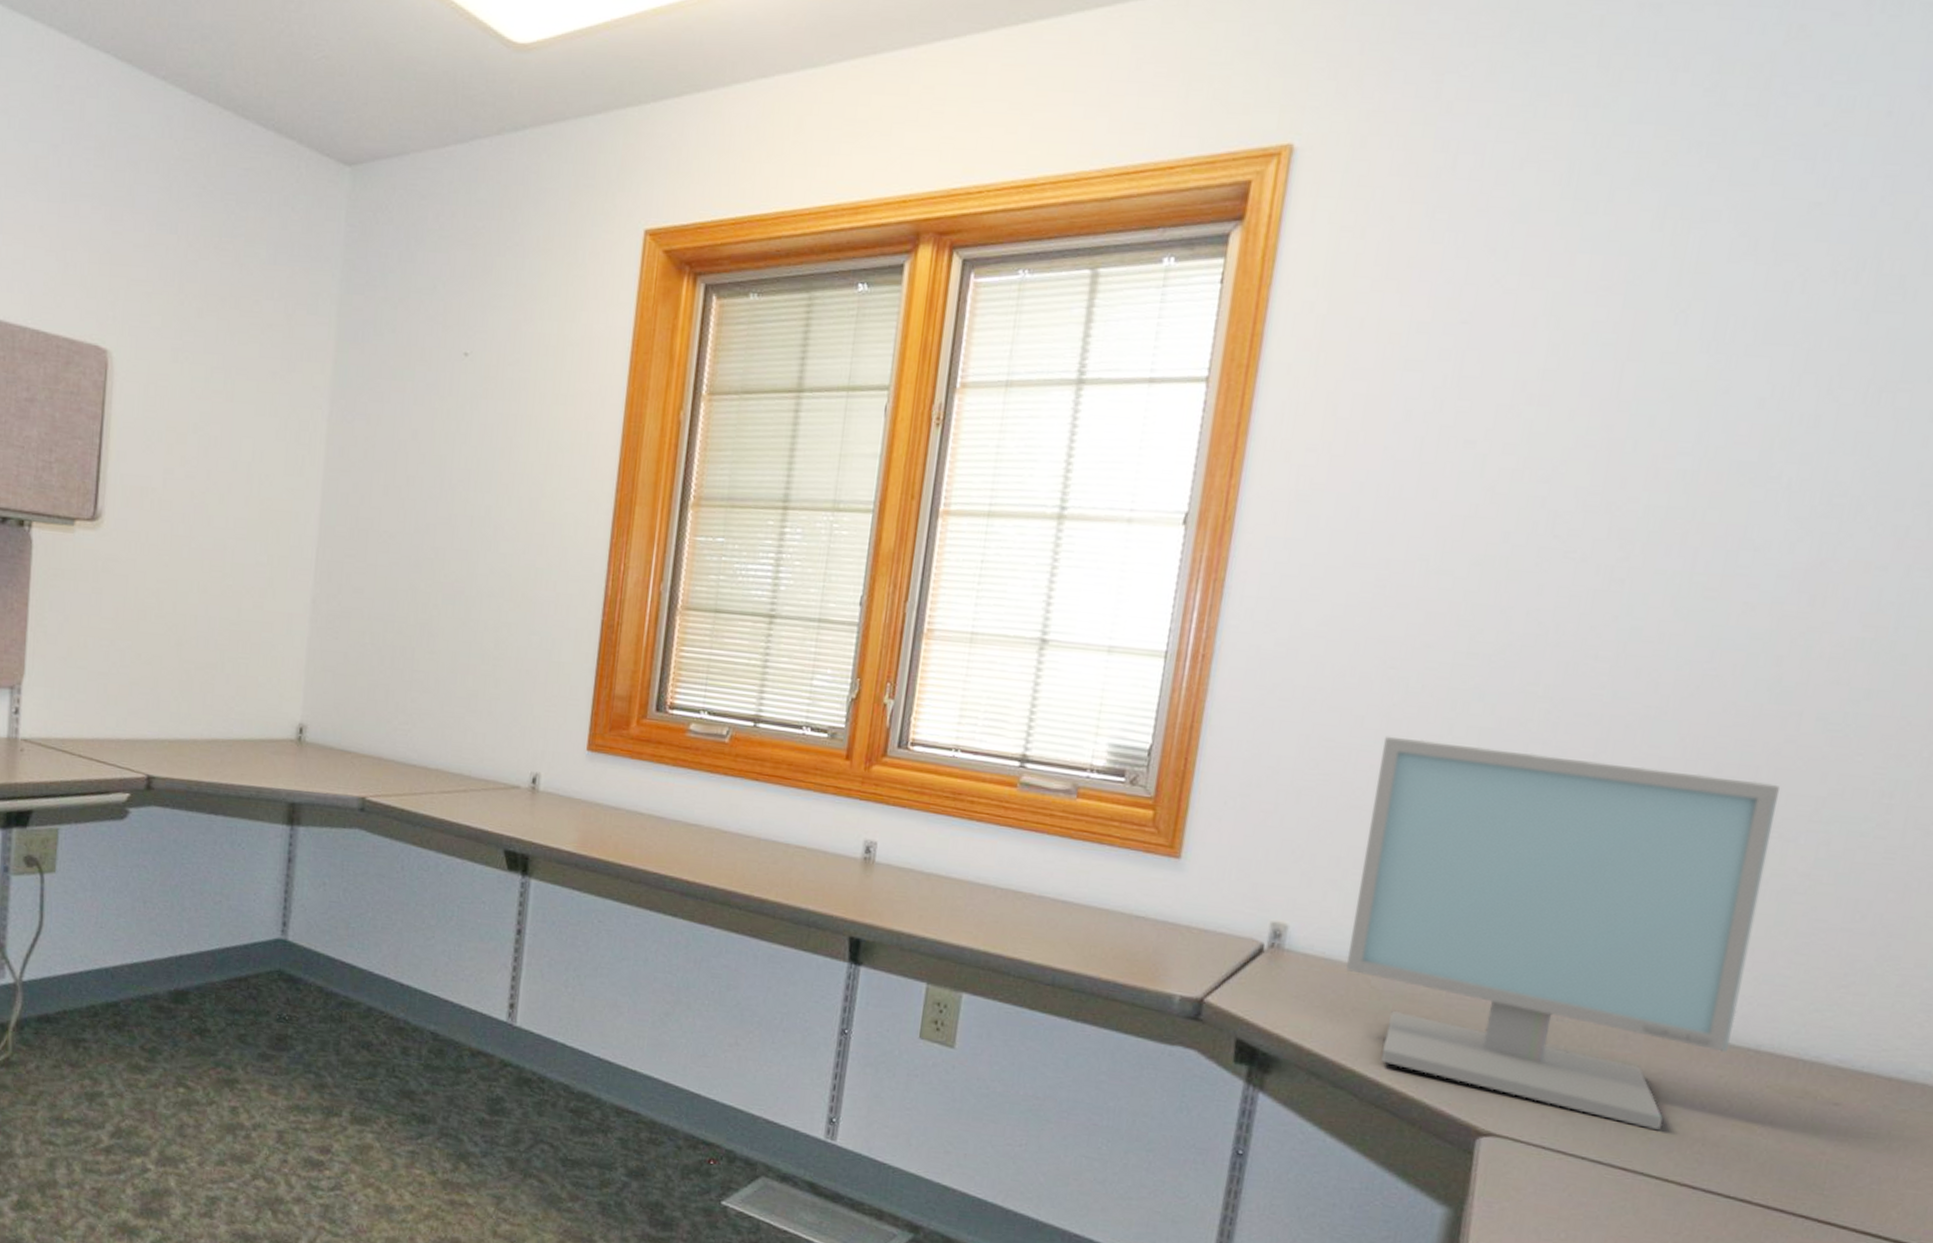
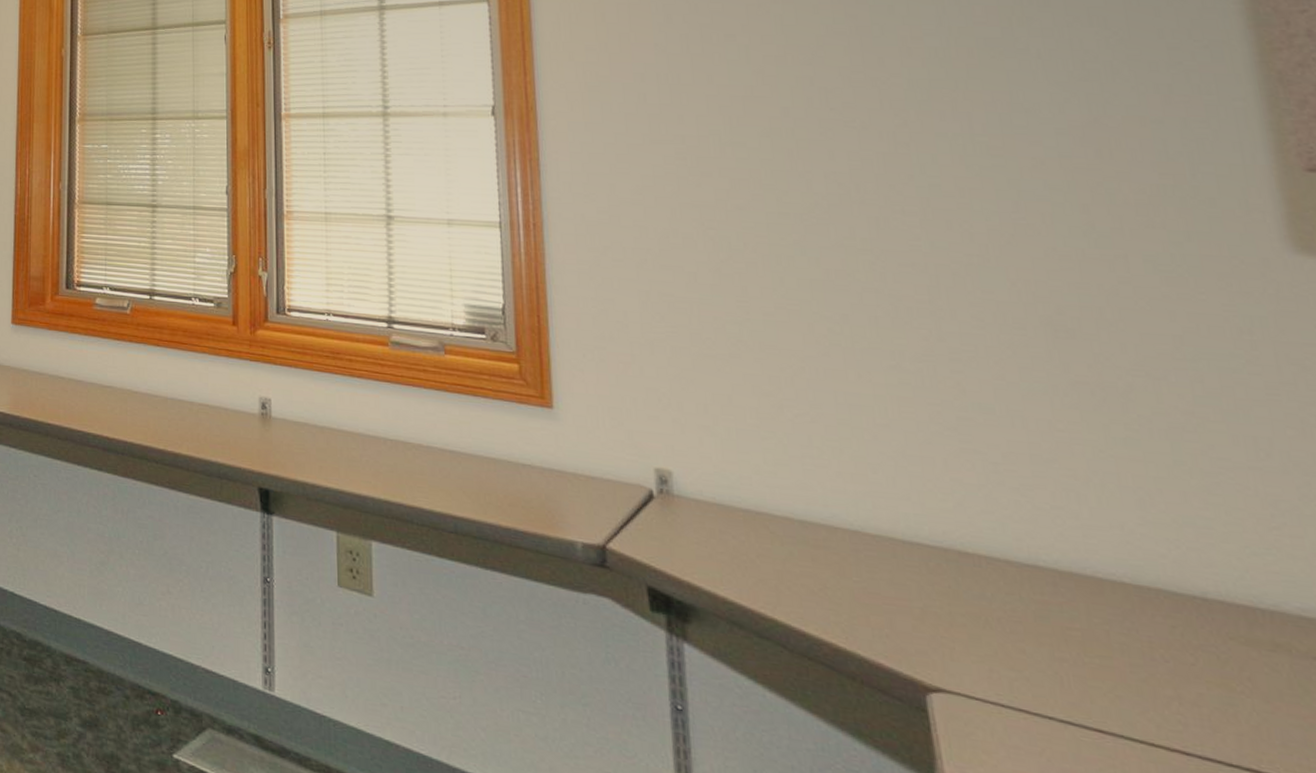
computer monitor: present [1345,736,1780,1131] -> none [720,289,1172,688]

